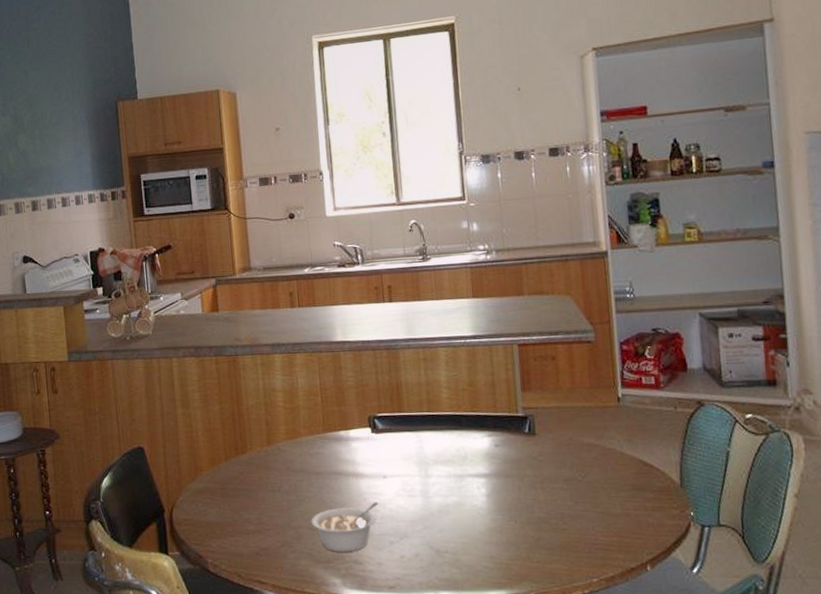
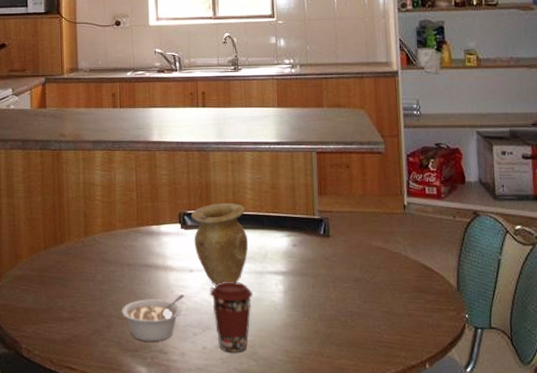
vase: none [381,403,446,491] -> present [190,202,249,285]
coffee cup: none [405,487,454,560] -> present [210,282,253,352]

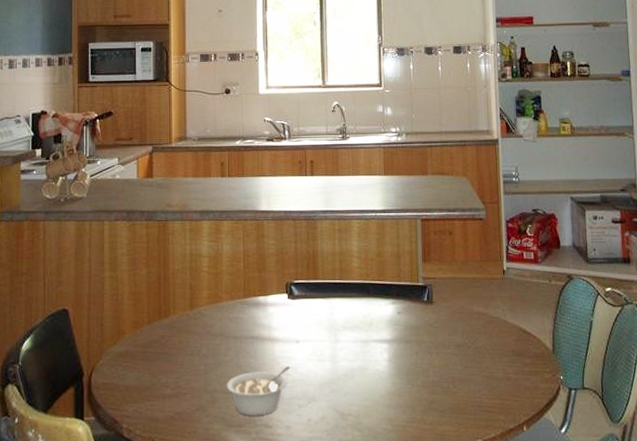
vase: present [190,202,249,285] -> none [297,271,355,356]
coffee cup: present [210,282,253,352] -> none [315,351,359,423]

